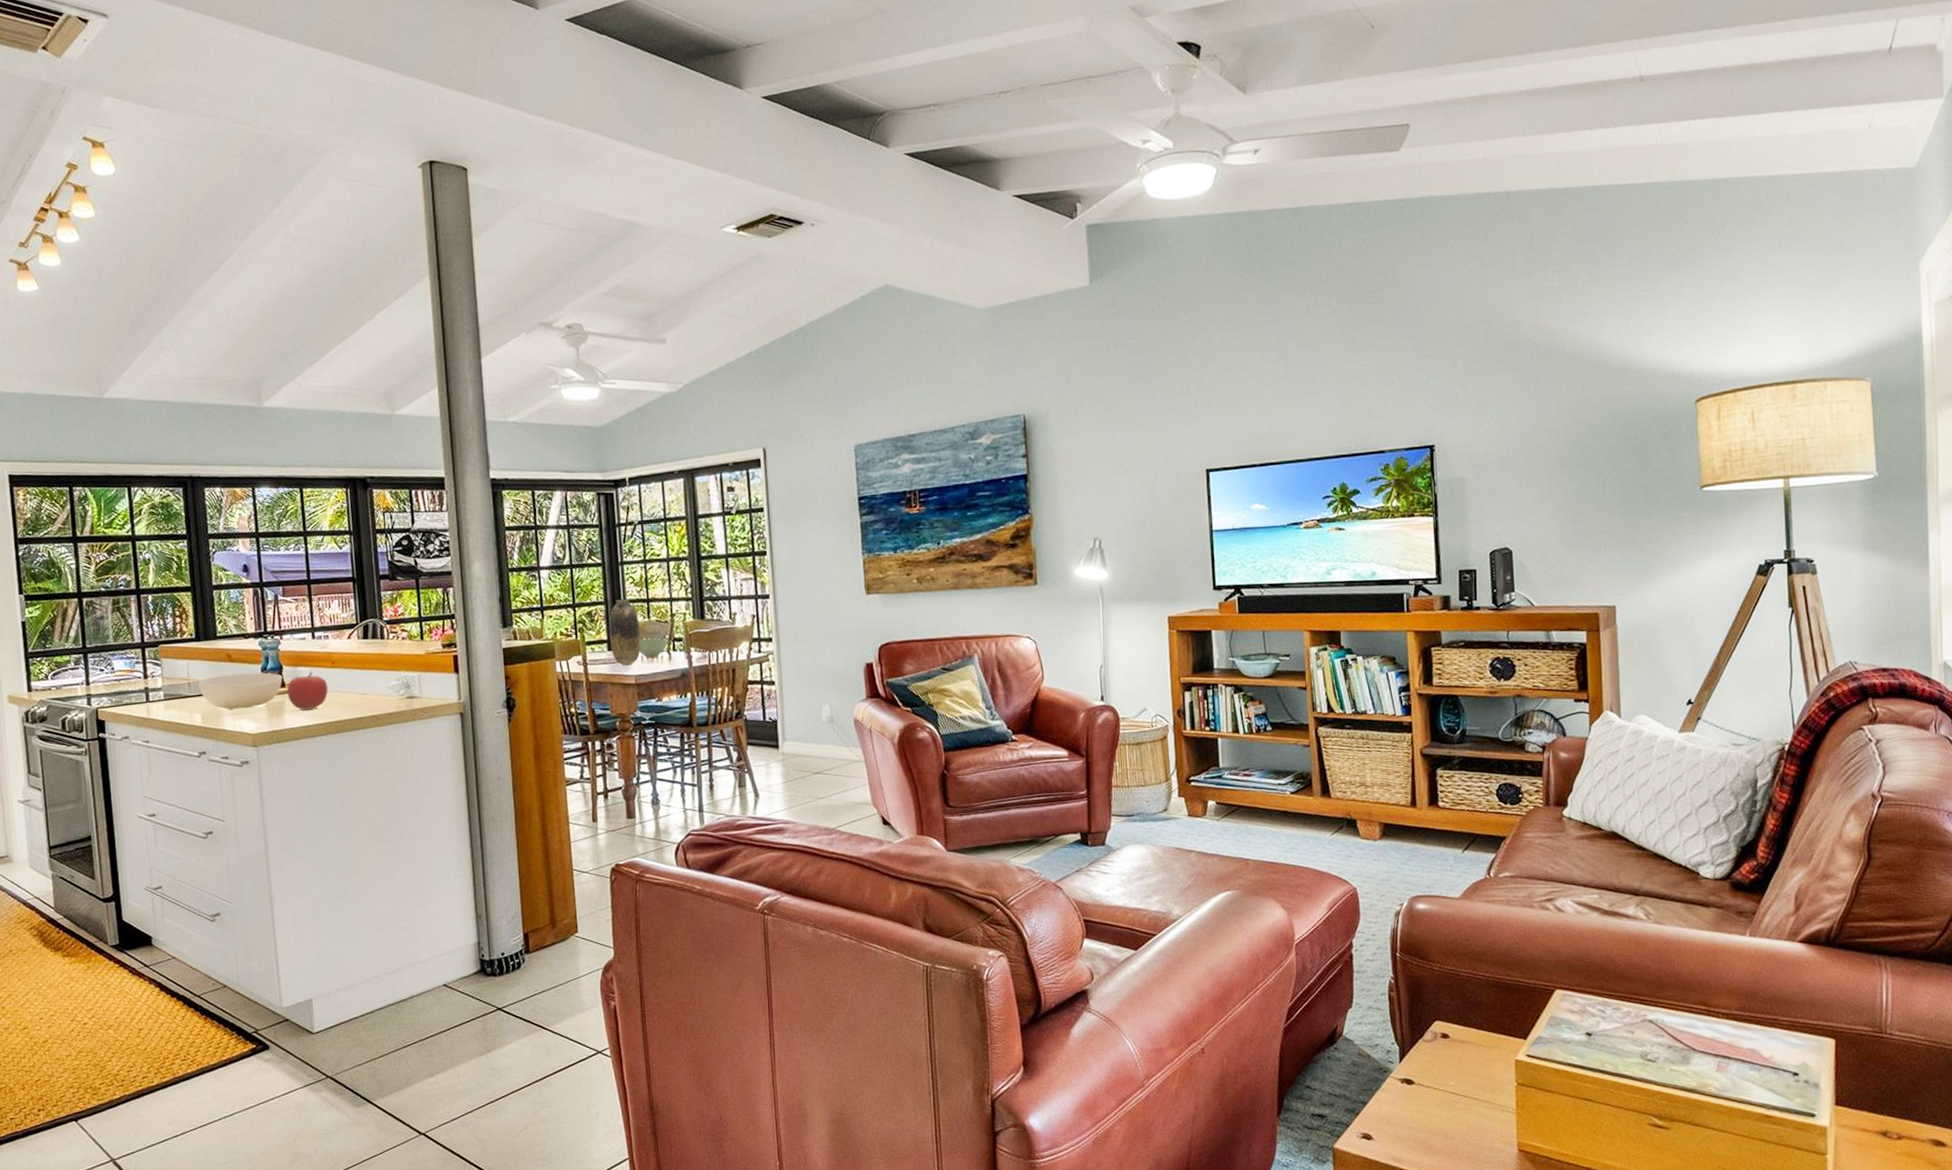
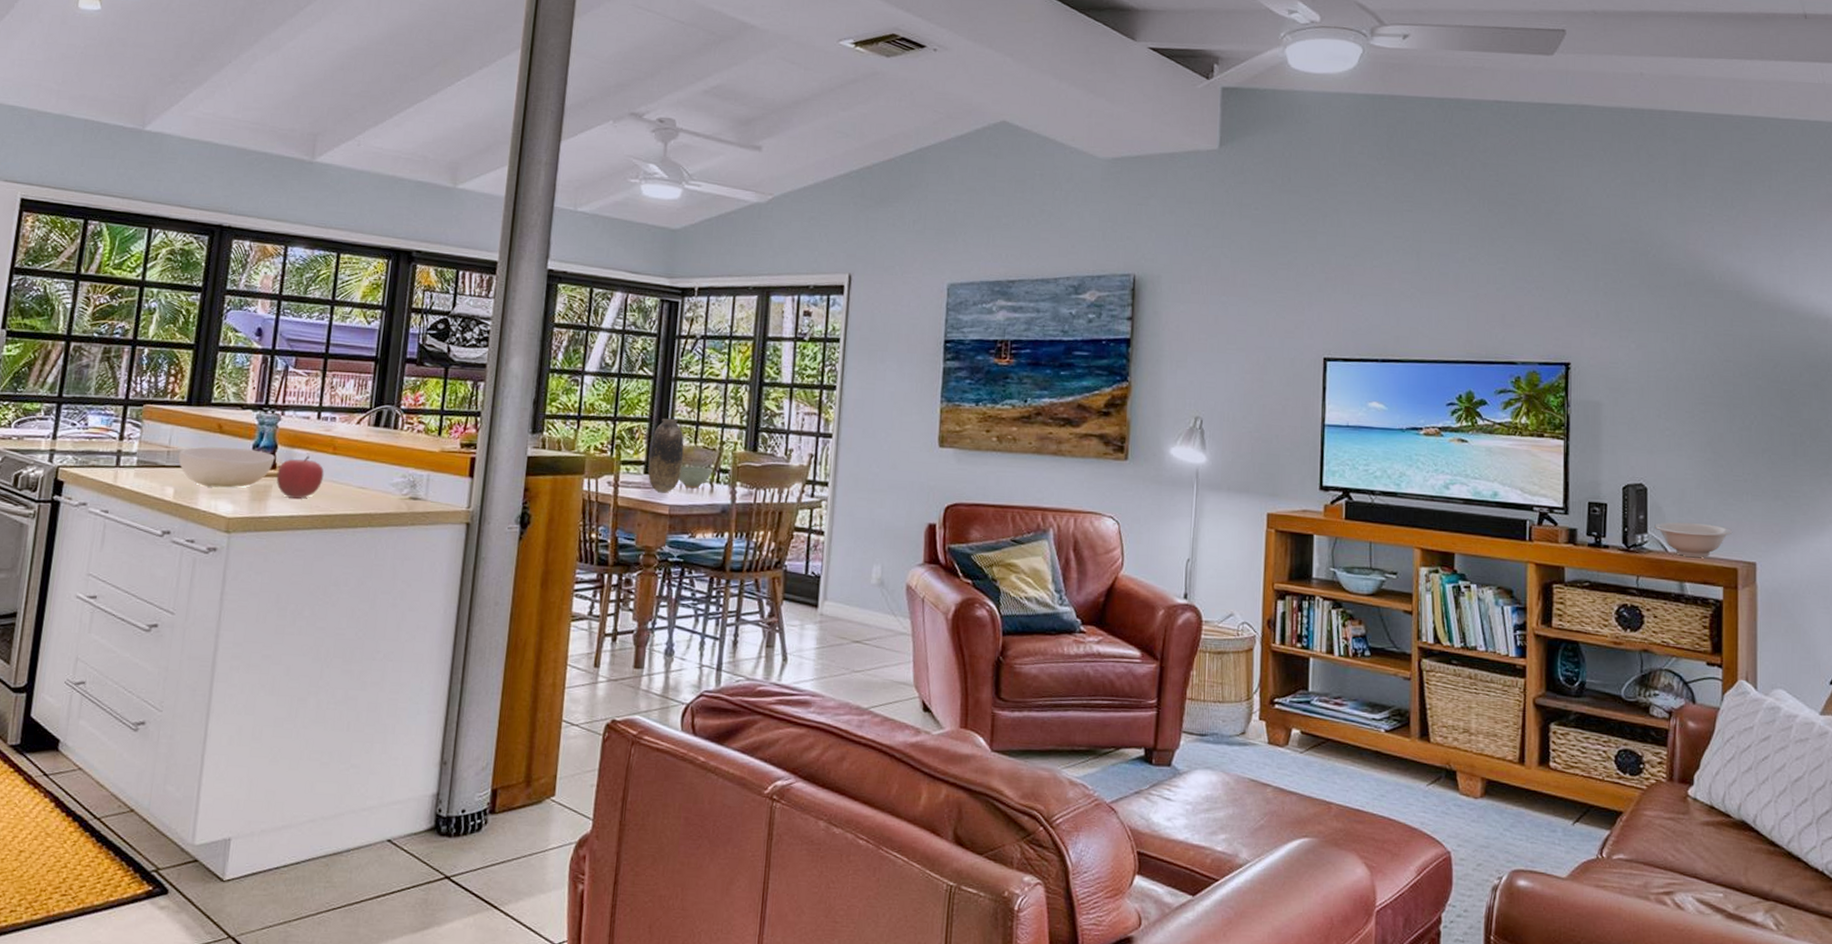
decorative bowl: none [1521,576,1593,608] -> present [1654,521,1733,557]

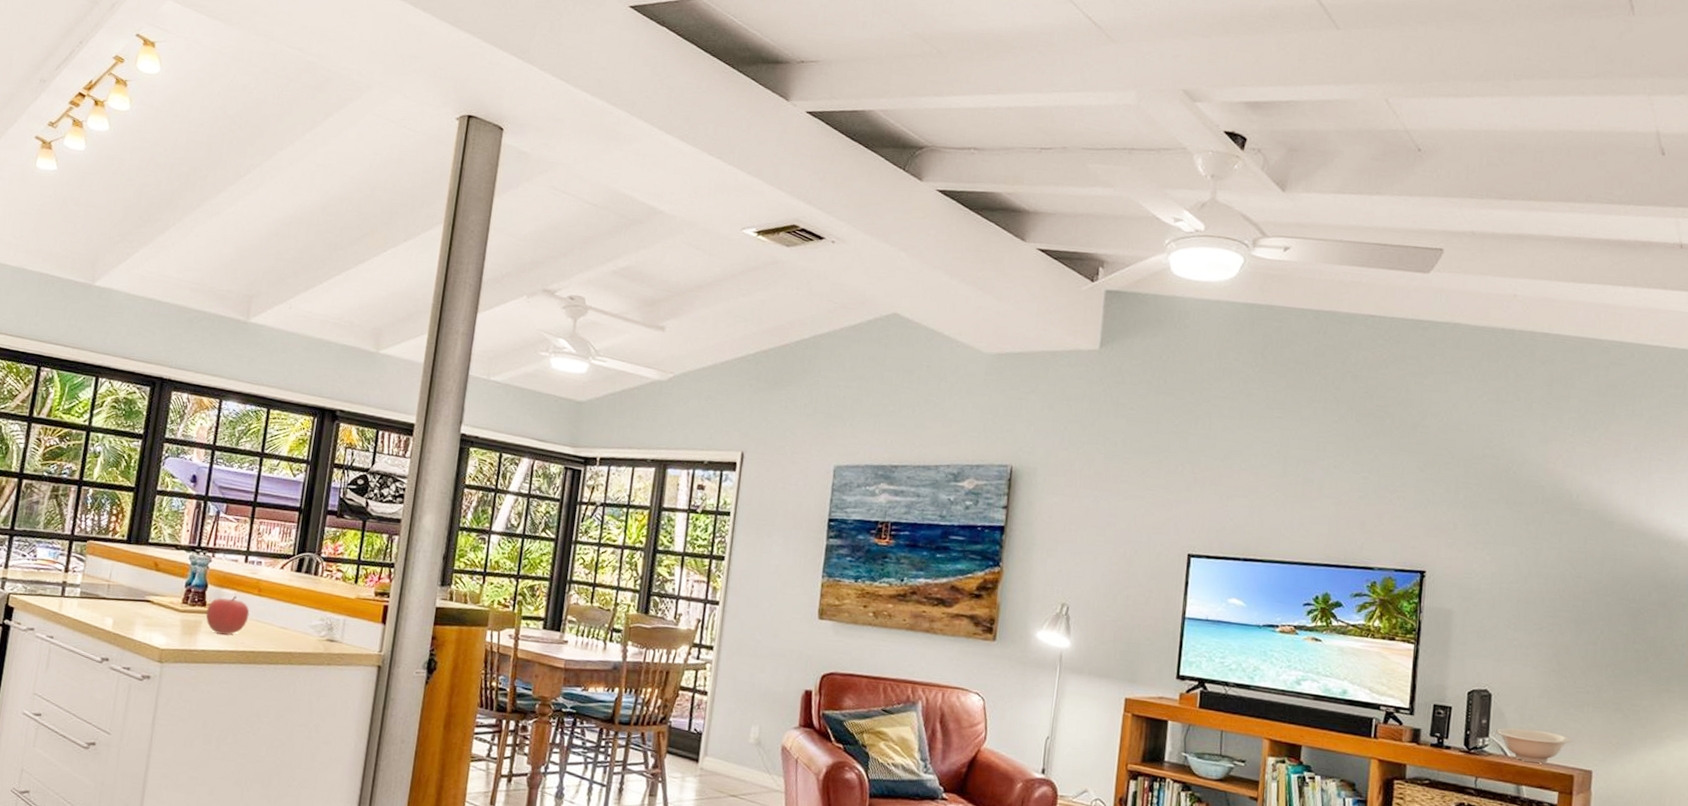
bowl: present [178,446,275,488] -> none [117,582,205,622]
vase: present [648,419,684,493] -> none [546,579,581,648]
bowl: present [679,466,713,489] -> none [575,624,607,646]

